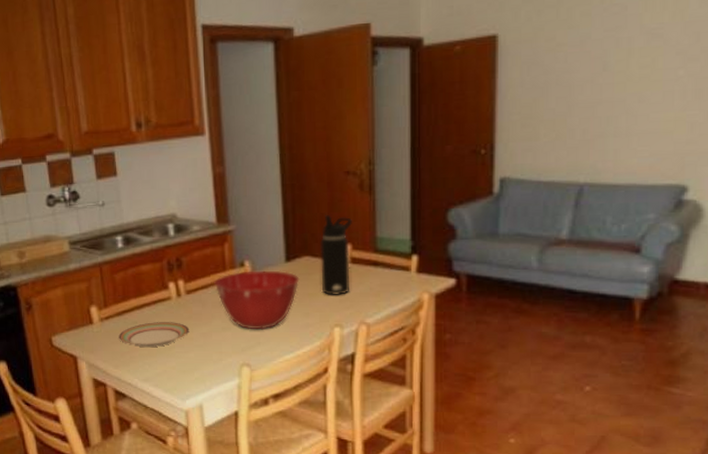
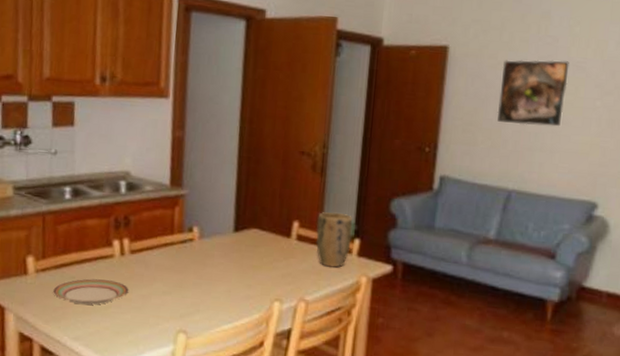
mixing bowl: present [214,270,300,330] -> none [160,236,246,298]
water bottle: present [320,215,352,295] -> none [266,191,302,271]
plant pot: none [370,230,409,287] -> present [315,212,353,268]
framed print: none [560,30,642,110] -> present [497,60,569,127]

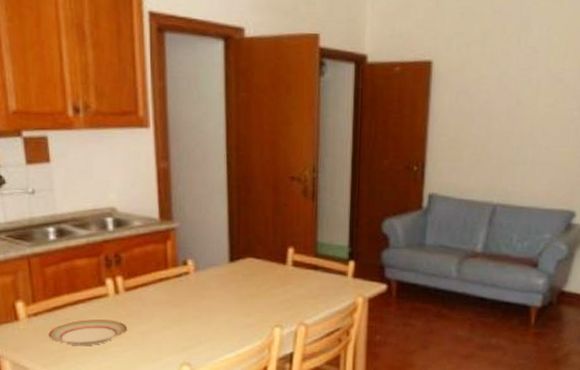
plant pot: present [315,212,353,268] -> none [311,236,347,290]
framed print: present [497,60,569,127] -> none [481,72,549,139]

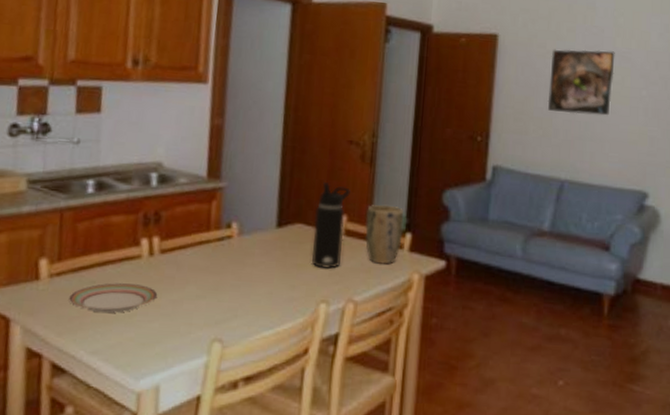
water bottle: none [264,218,295,297] -> present [312,182,350,269]
plant pot: none [311,236,347,290] -> present [364,204,404,264]
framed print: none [481,72,549,139] -> present [547,49,615,116]

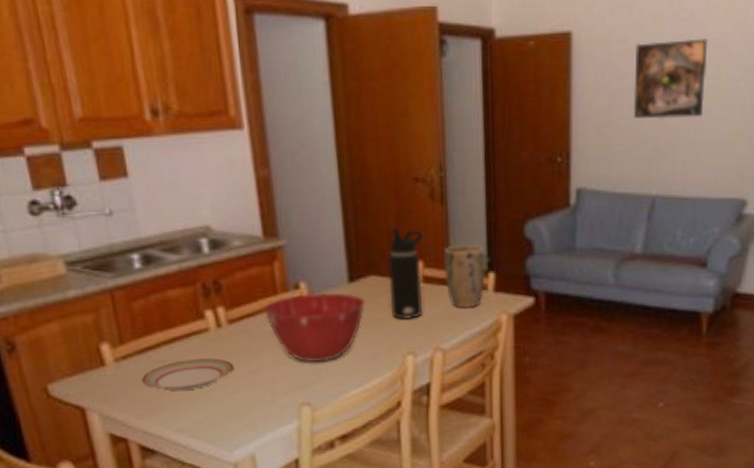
mixing bowl: none [194,233,290,301] -> present [263,292,366,363]

